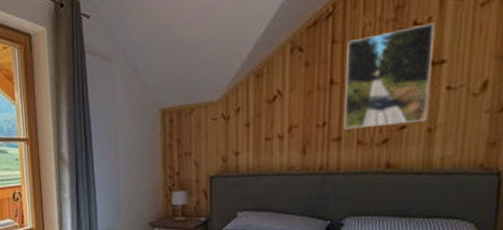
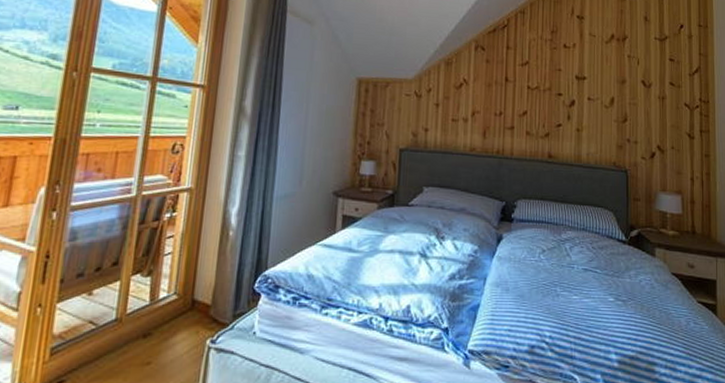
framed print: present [344,22,434,130] -> none [516,48,577,123]

